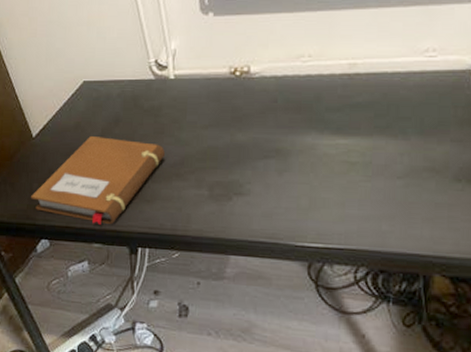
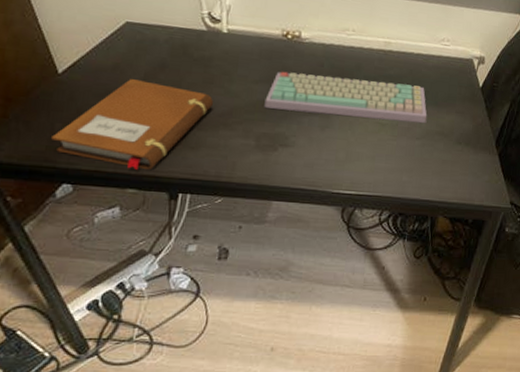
keyboard: none [215,111,411,159] -> present [264,71,427,124]

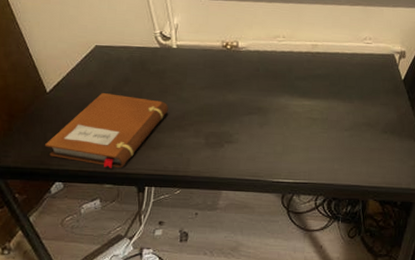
keyboard: present [264,71,427,124] -> none [210,77,354,117]

